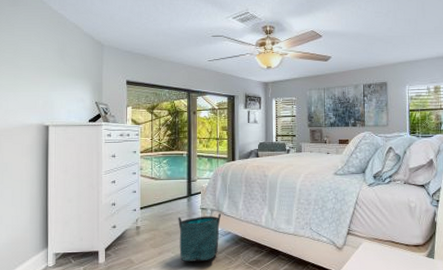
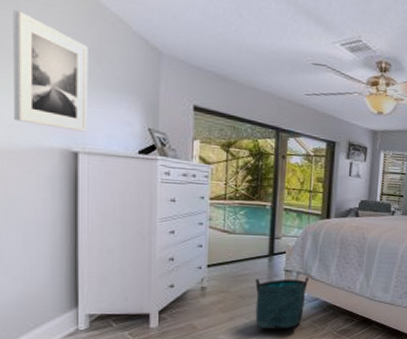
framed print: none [9,31,55,110] -> present [13,10,88,132]

